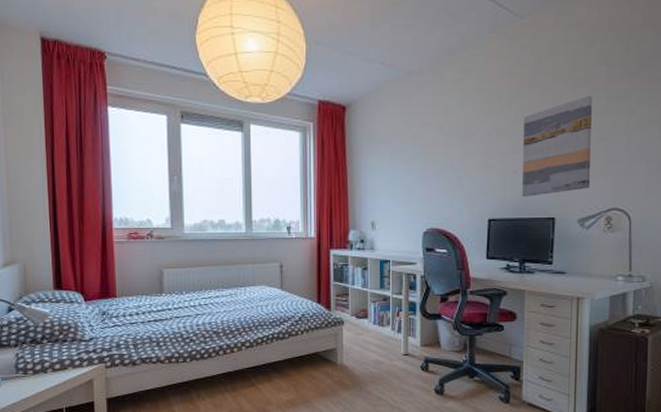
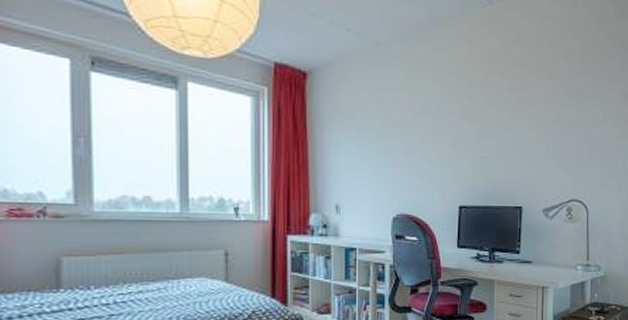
wall art: present [522,96,592,196] -> none [492,88,555,184]

